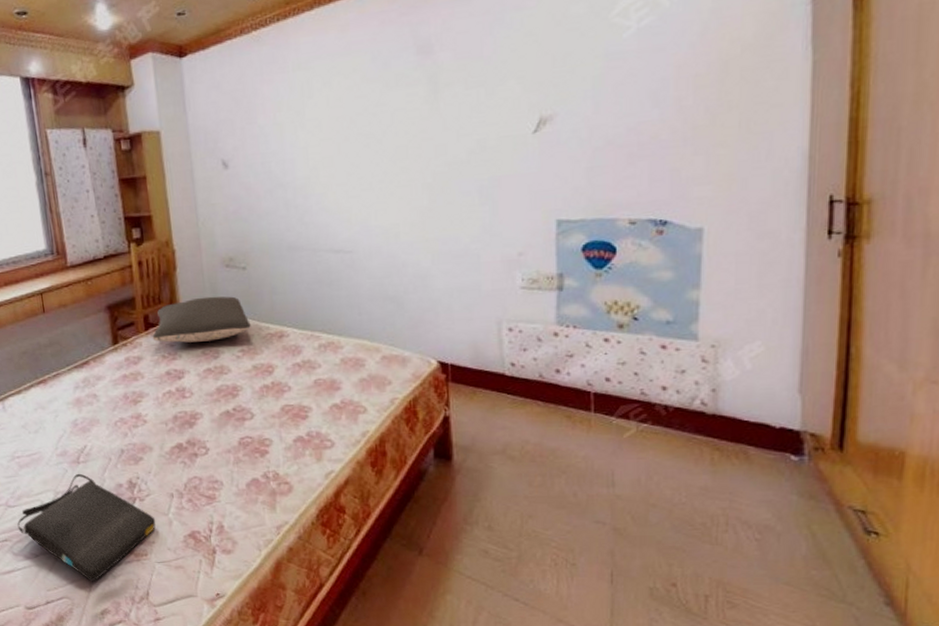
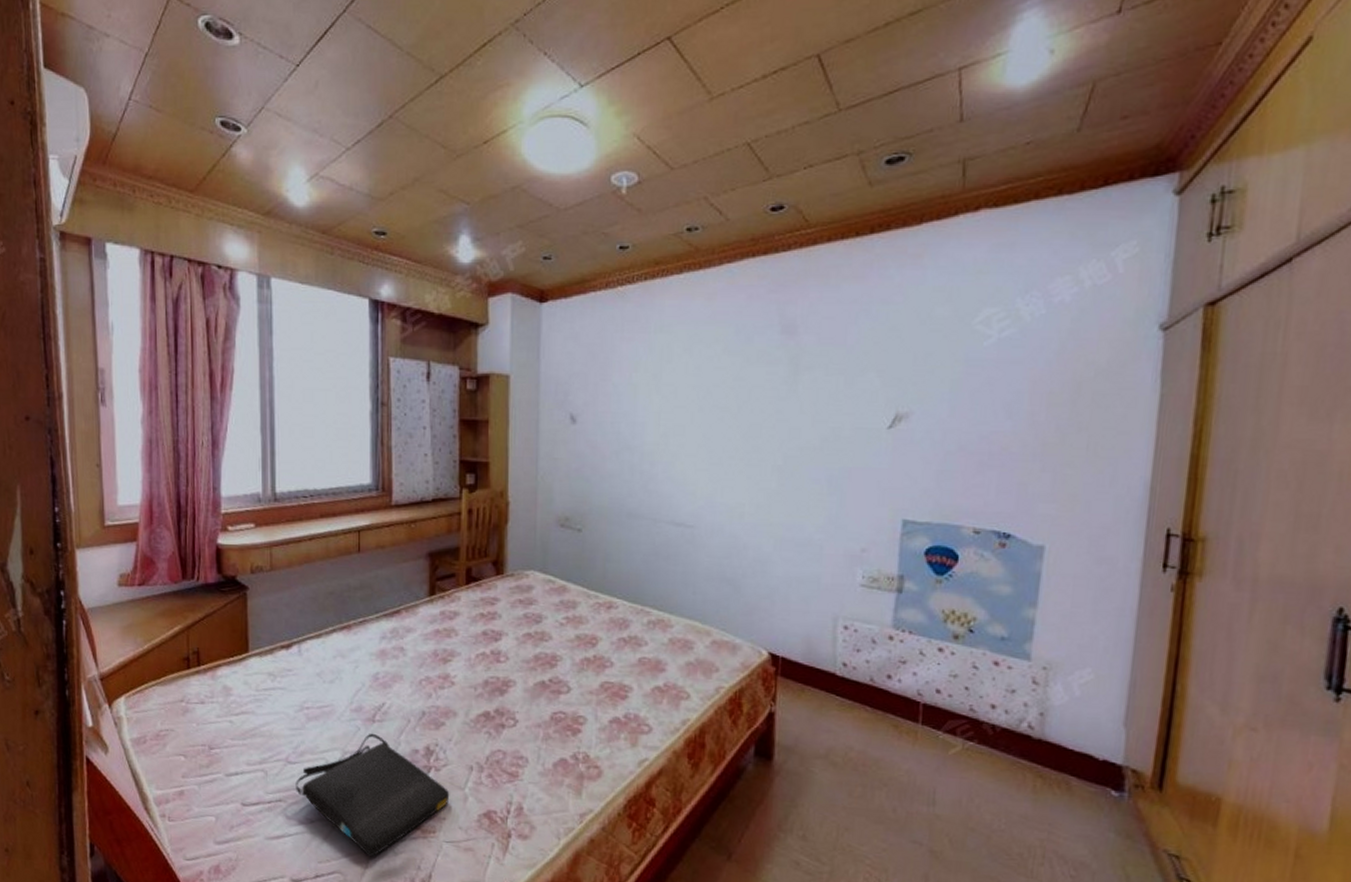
pillow: present [152,296,251,343] -> none [473,555,579,604]

